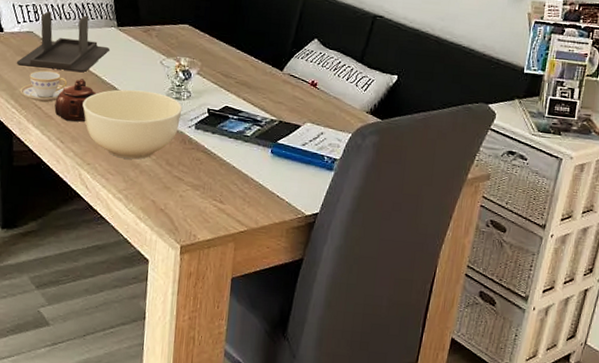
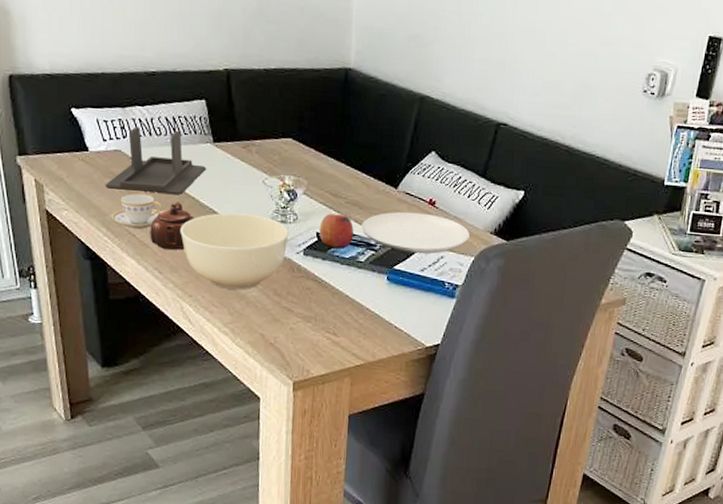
fruit: none [210,92,242,124] -> present [319,214,354,249]
plate: none [249,91,348,130] -> present [361,211,470,254]

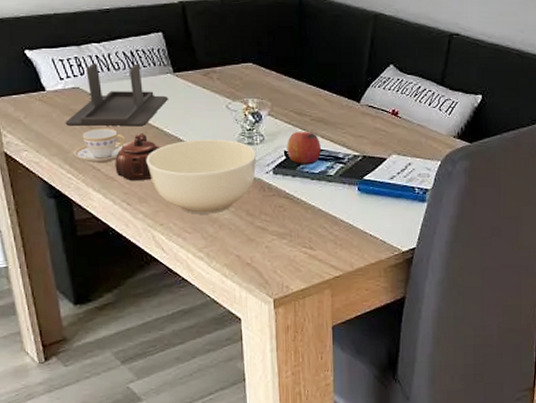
plate: present [361,211,470,254] -> none [328,123,434,163]

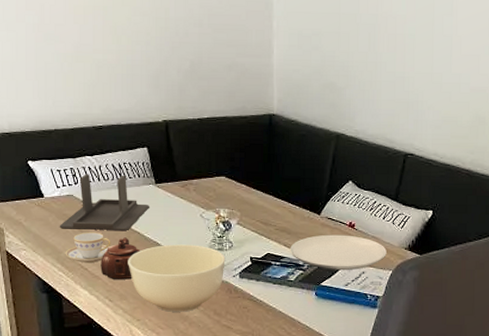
fruit: present [287,132,321,165] -> none [252,240,283,271]
plate: none [328,123,434,163] -> present [290,234,387,271]

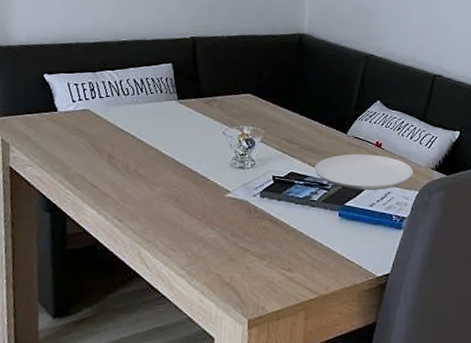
napkin holder: present [59,174,149,230] -> none [71,88,170,147]
teacup: present [65,232,111,263] -> none [74,148,126,180]
teapot: present [100,237,141,280] -> none [112,154,157,198]
bowl: present [128,244,226,312] -> none [142,161,247,233]

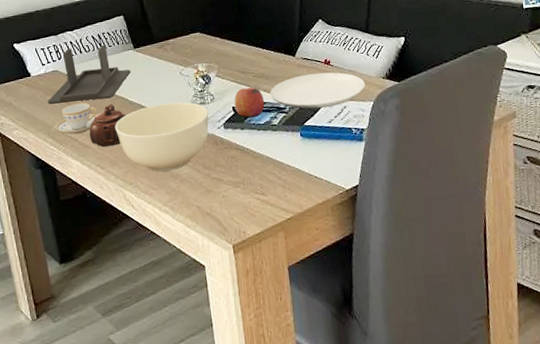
napkin holder: none [71,88,170,147] -> present [47,44,131,104]
teacup: none [74,148,126,180] -> present [55,102,98,134]
teapot: none [112,154,157,198] -> present [89,104,127,147]
bowl: none [142,161,247,233] -> present [115,102,209,172]
fruit: none [275,158,307,190] -> present [234,87,265,118]

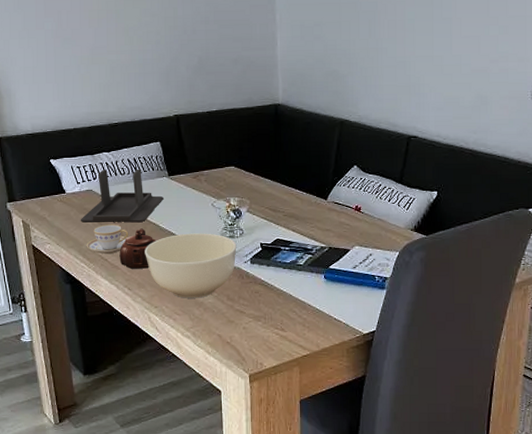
fruit: present [234,87,265,118] -> none [262,226,292,256]
plate: present [270,72,365,109] -> none [298,218,393,254]

